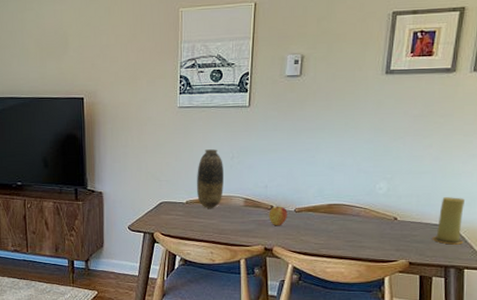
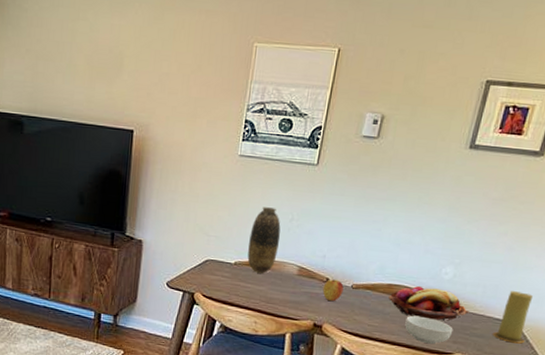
fruit basket: none [330,203,407,233] -> present [388,286,469,322]
cereal bowl: none [349,230,394,255] -> present [405,315,453,345]

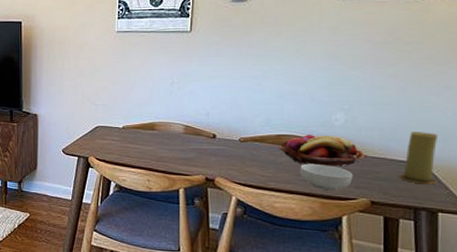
vase: present [247,207,281,274] -> none [134,74,162,135]
apple: present [322,279,344,302] -> none [210,135,231,156]

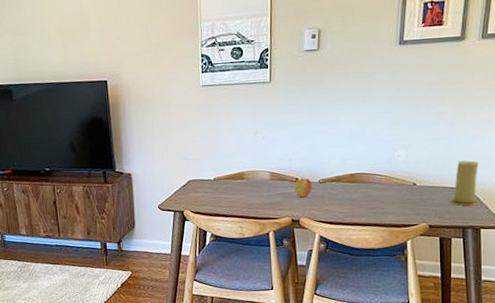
apple: none [210,135,231,156] -> present [294,178,312,198]
fruit basket: present [279,135,368,168] -> none [353,170,425,199]
cereal bowl: present [300,163,353,191] -> none [371,196,414,220]

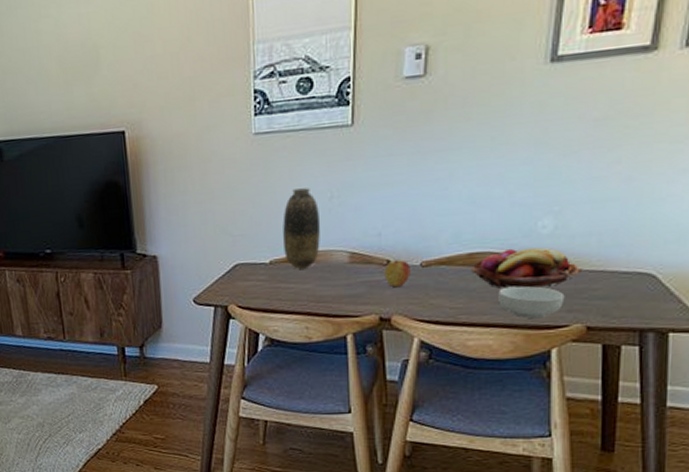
vase: none [223,125,250,184] -> present [283,188,320,269]
fruit basket: none [353,170,425,199] -> present [471,247,583,290]
cereal bowl: none [371,196,414,220] -> present [498,285,565,319]
candle: present [450,160,479,206] -> none [621,232,670,300]

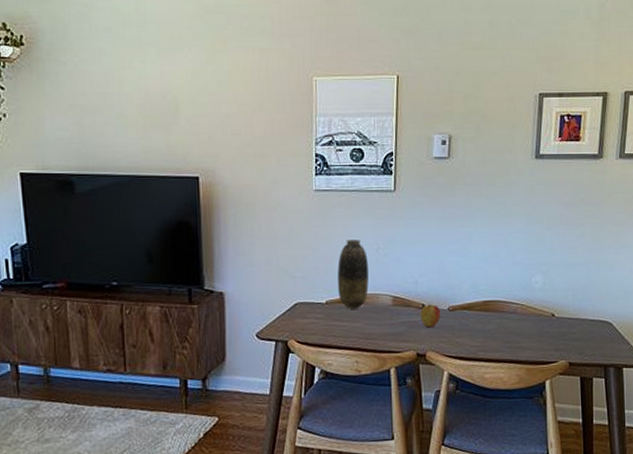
fruit basket: present [471,247,583,290] -> none [486,298,565,331]
cereal bowl: present [498,285,565,319] -> none [506,328,553,356]

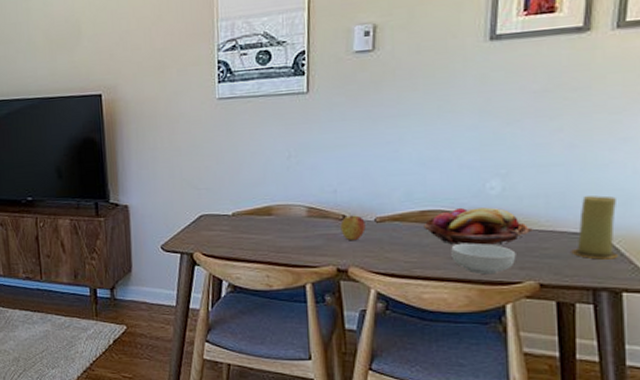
vase: present [337,239,369,309] -> none [244,147,280,221]
fruit basket: none [486,298,565,331] -> present [423,207,533,246]
cereal bowl: none [506,328,553,356] -> present [451,242,516,275]
candle: none [590,290,621,342] -> present [571,195,619,260]

